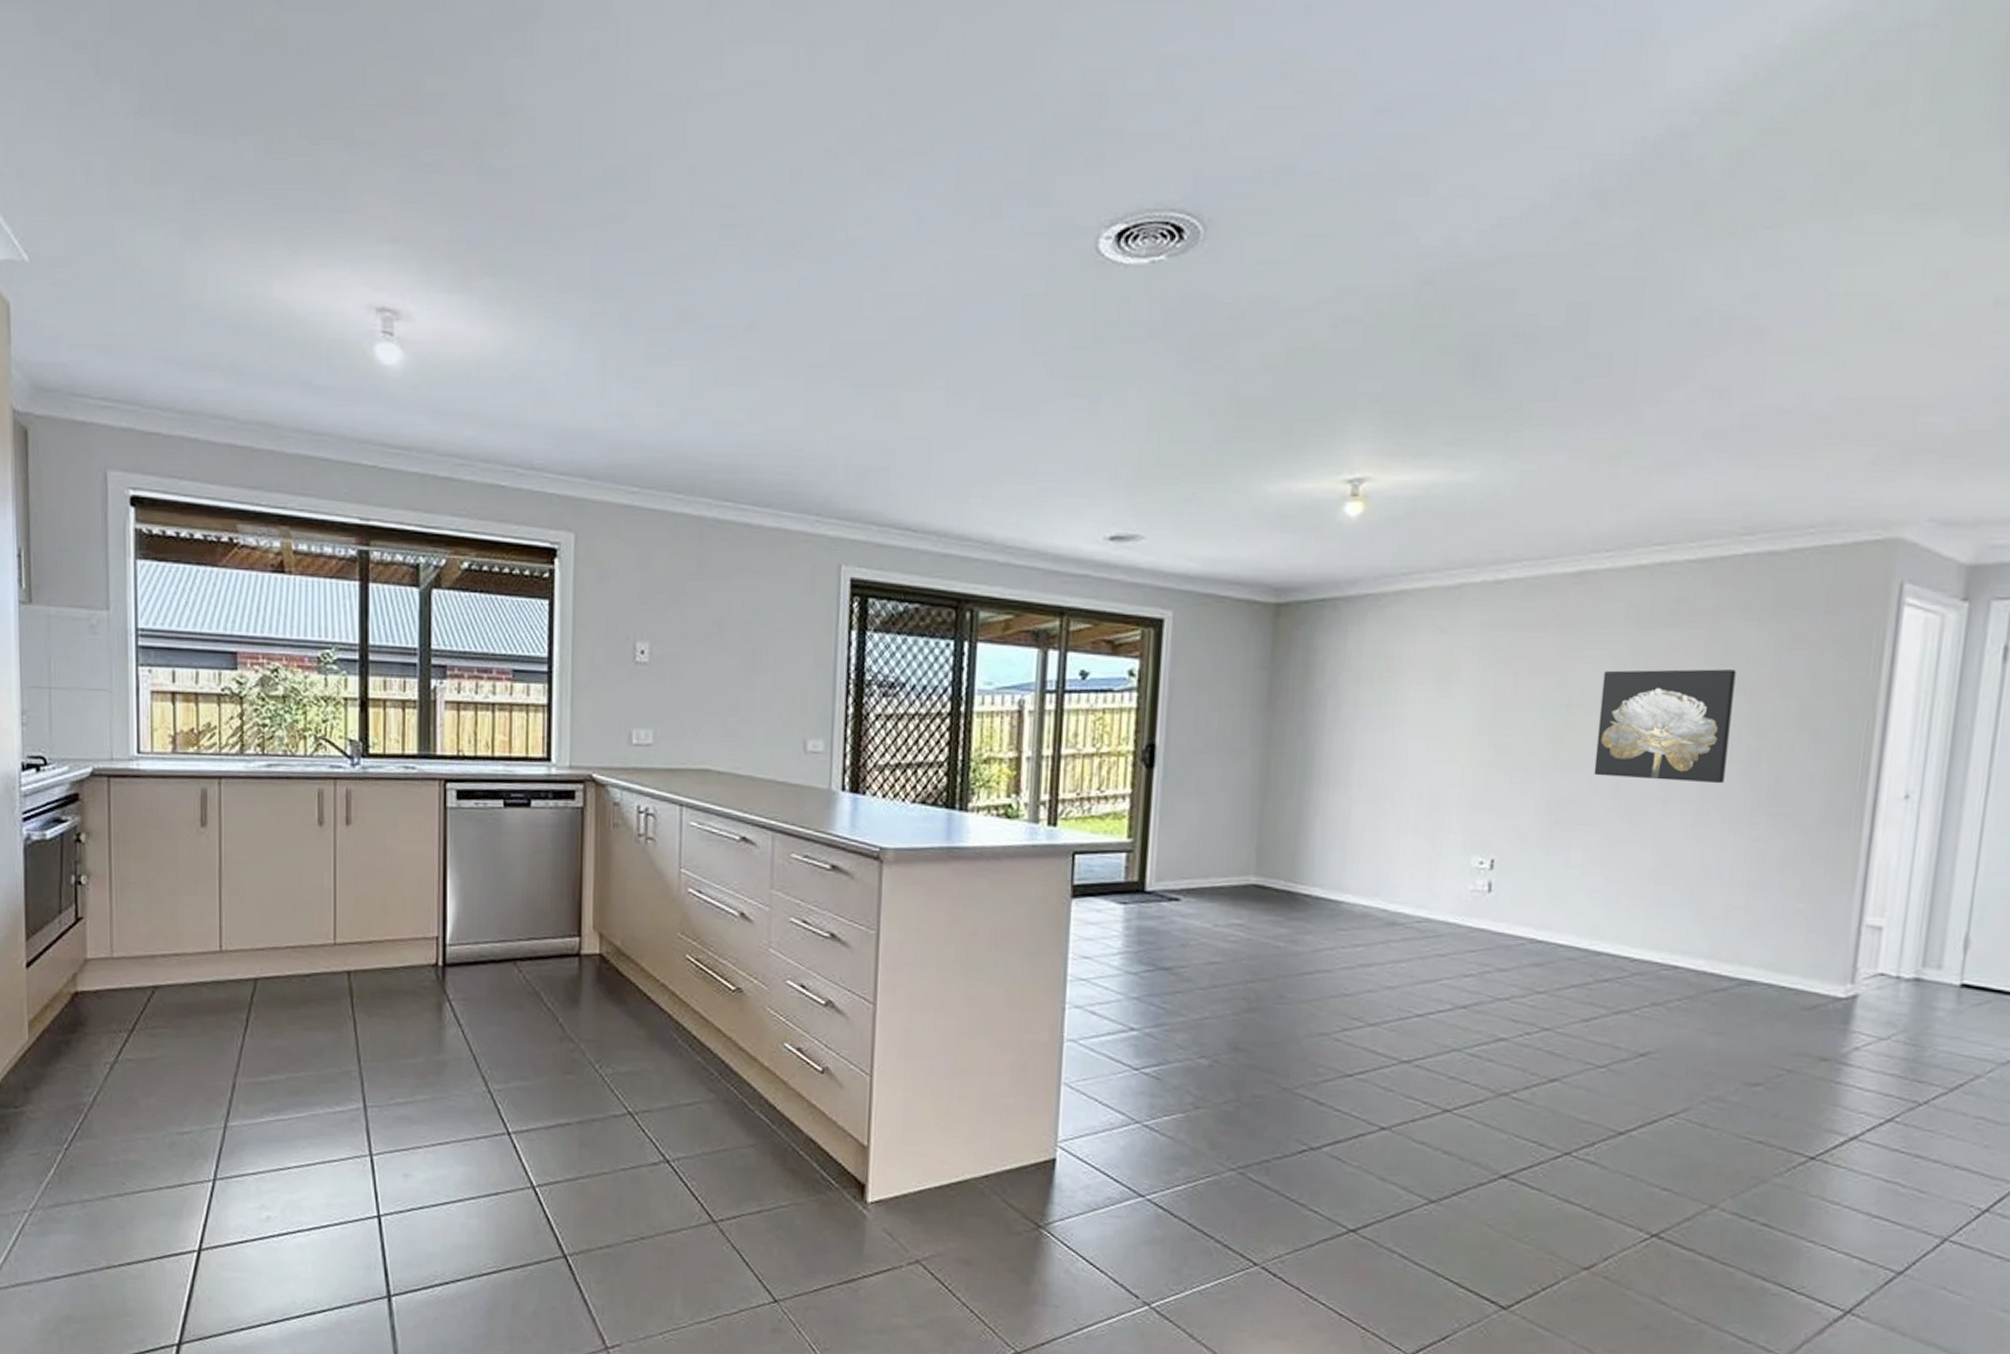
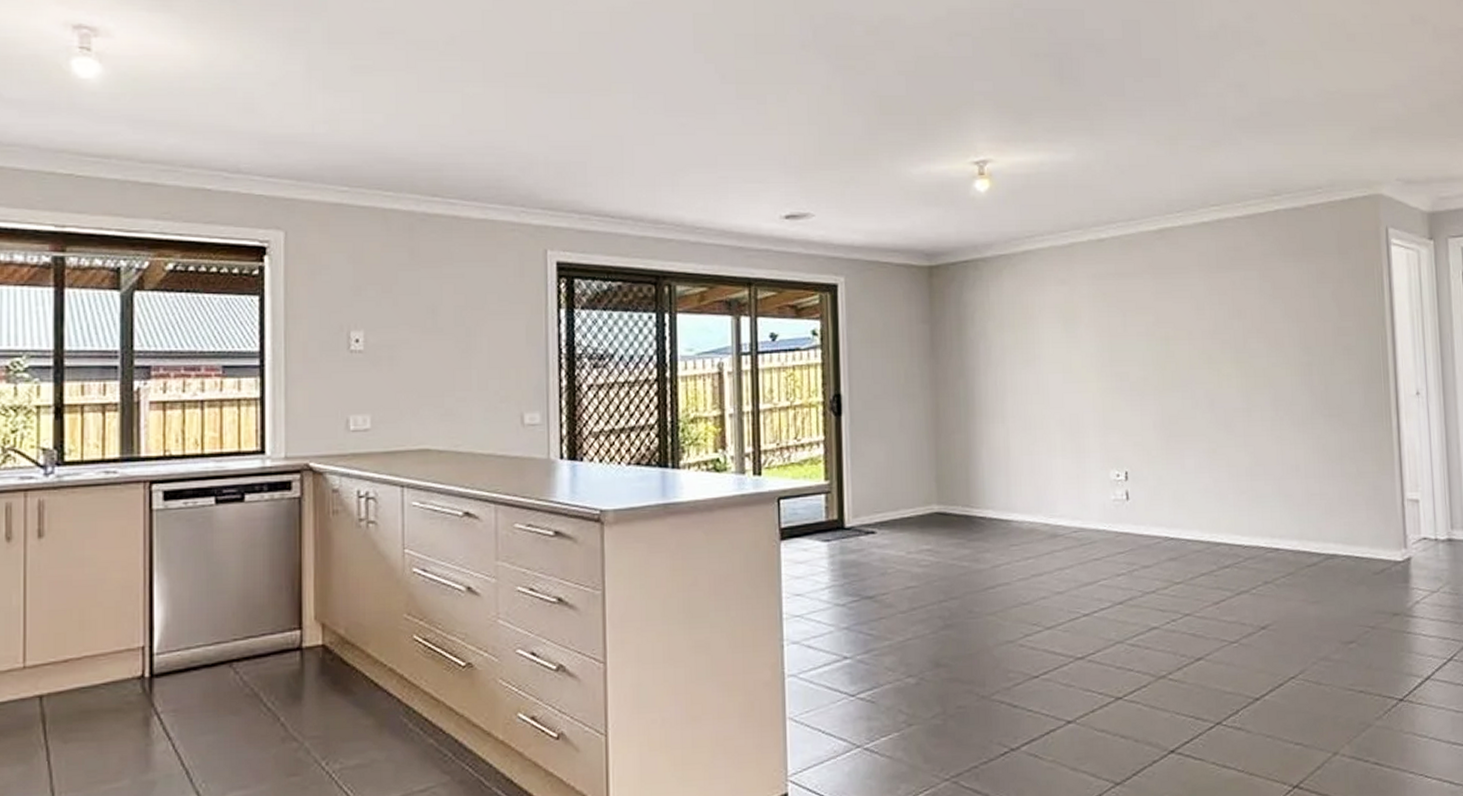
wall art: present [1593,669,1736,784] -> none [1189,301,1289,394]

